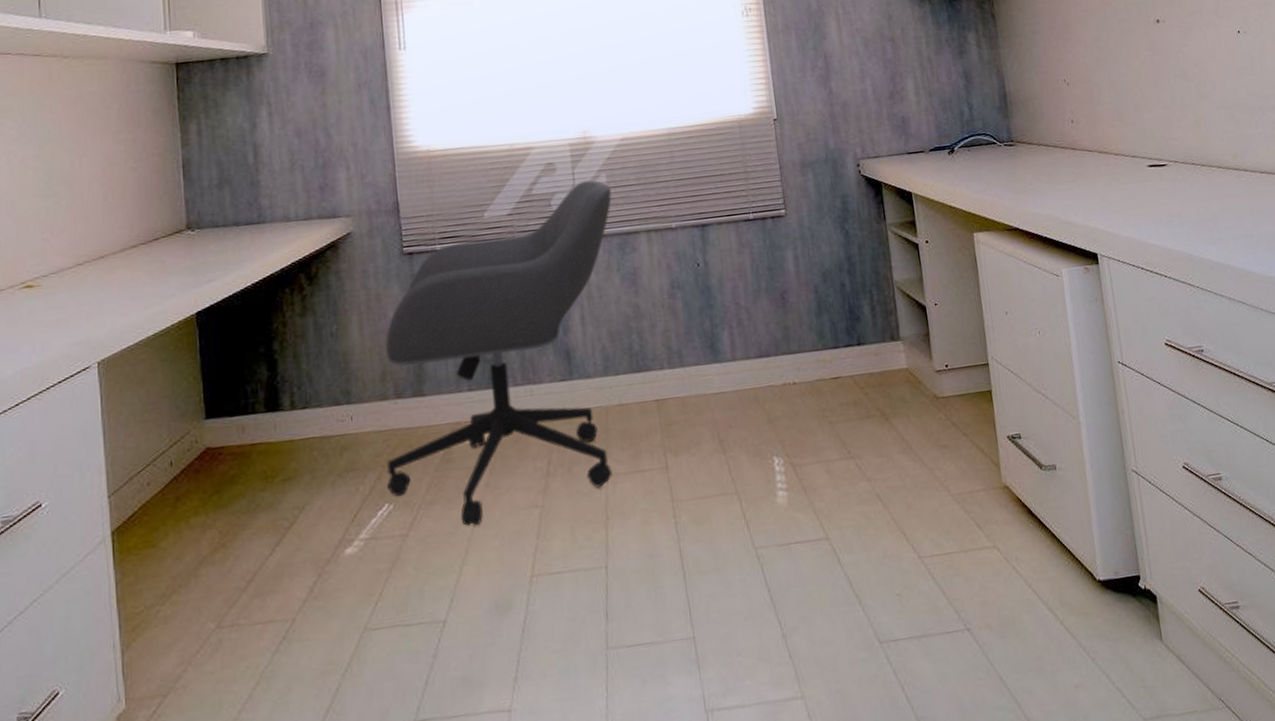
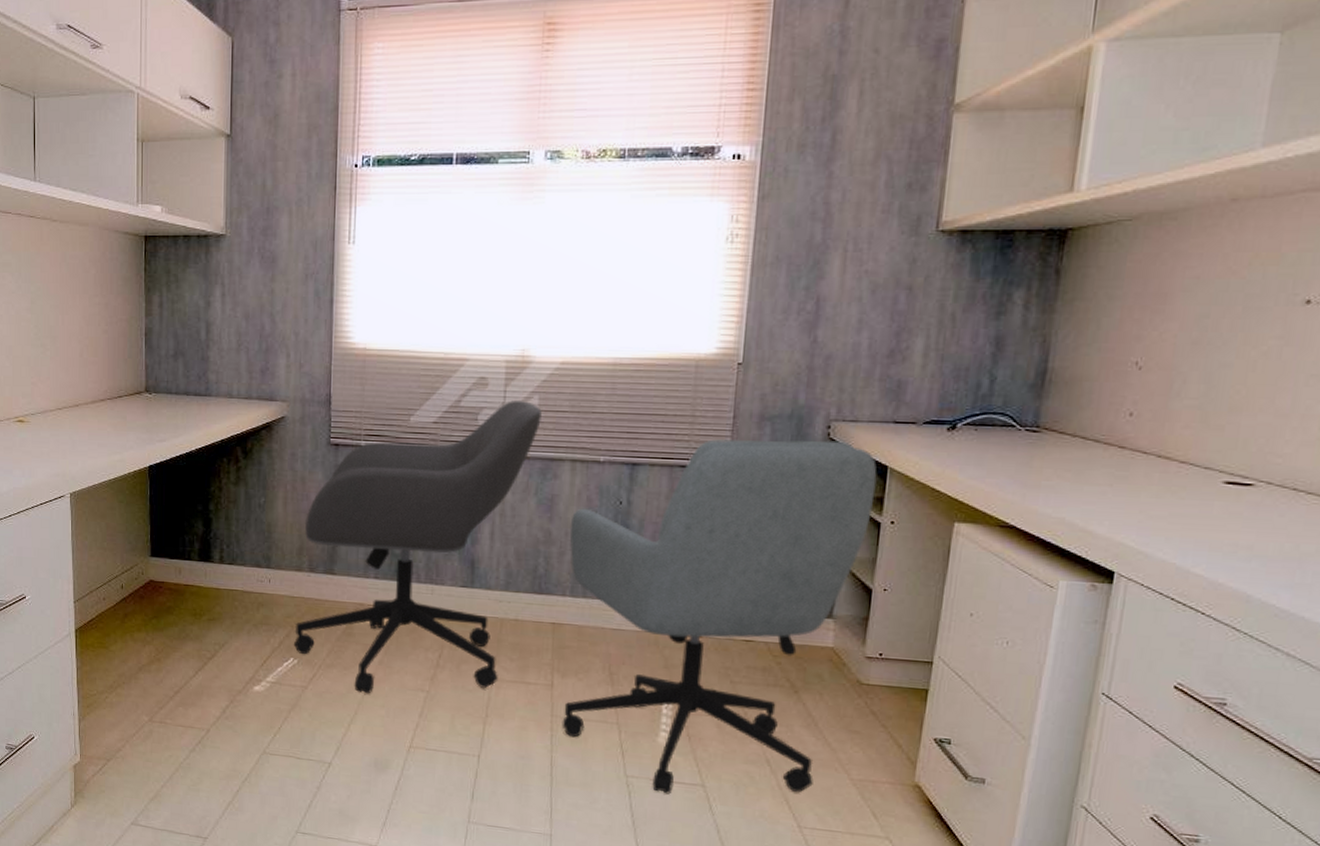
office chair: none [655,176,922,558] -> present [562,439,877,794]

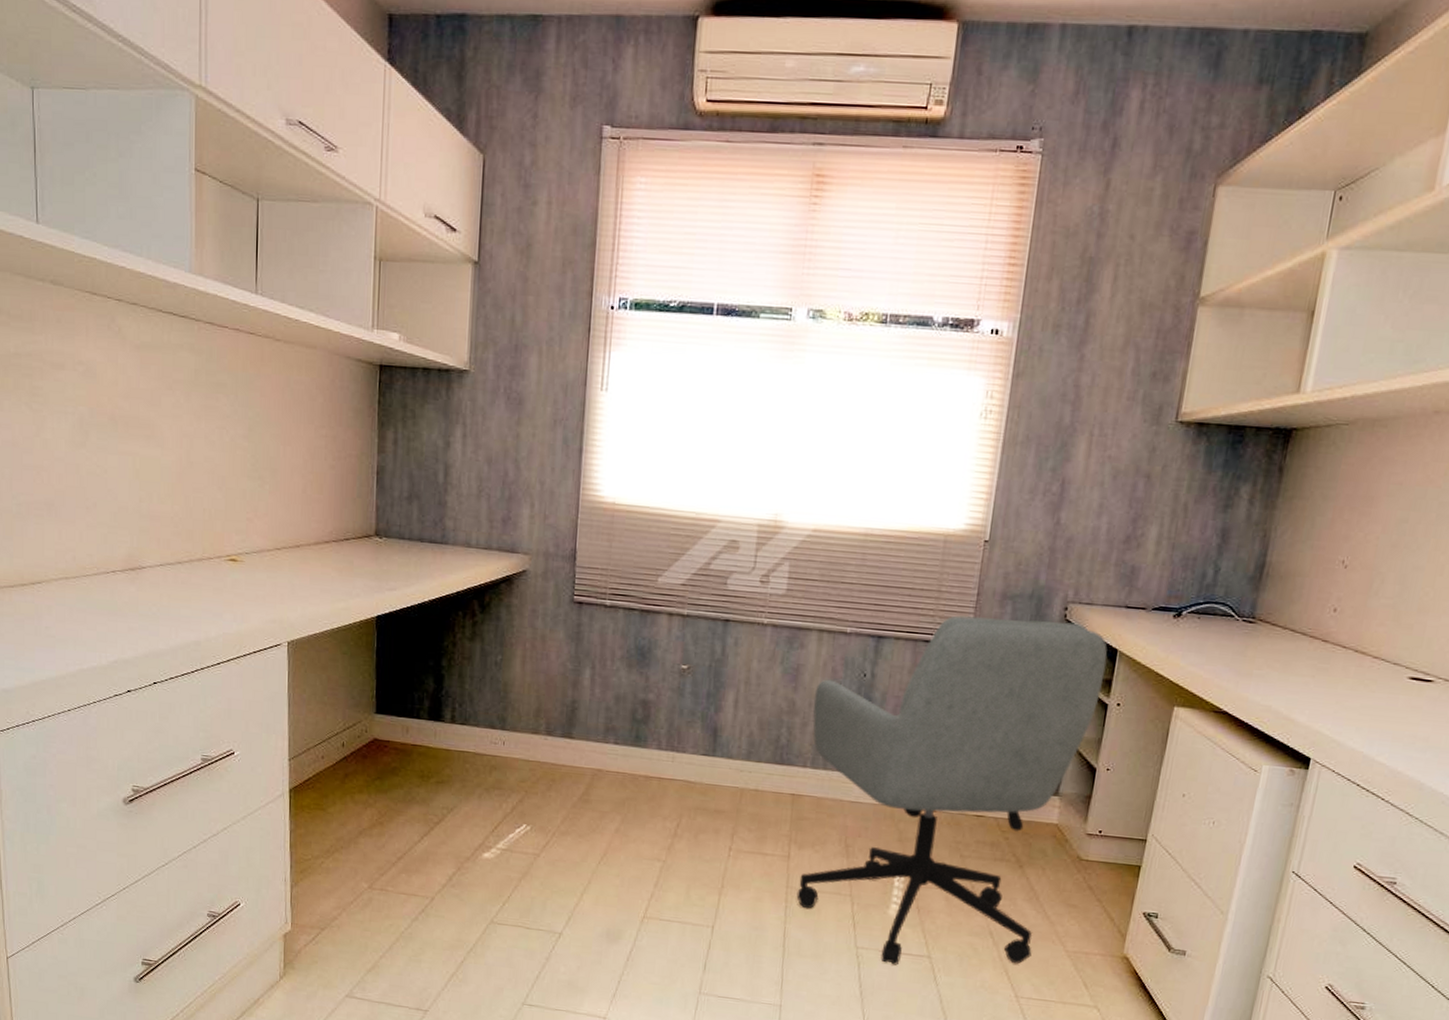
office chair: present [294,401,542,694] -> none [527,566,792,863]

